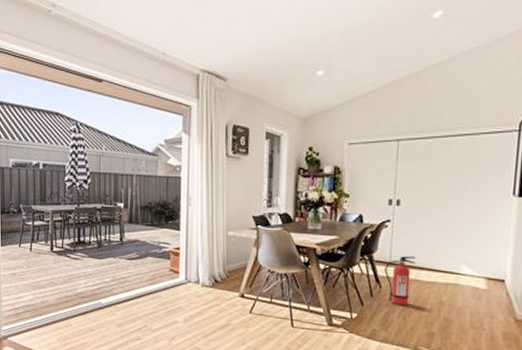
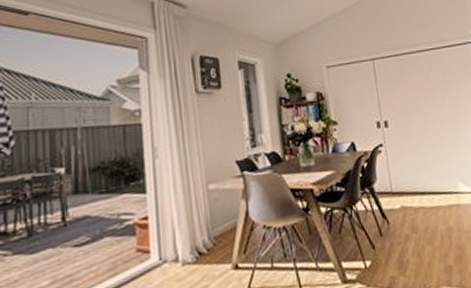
fire extinguisher: present [385,256,416,305] -> none [388,181,419,241]

